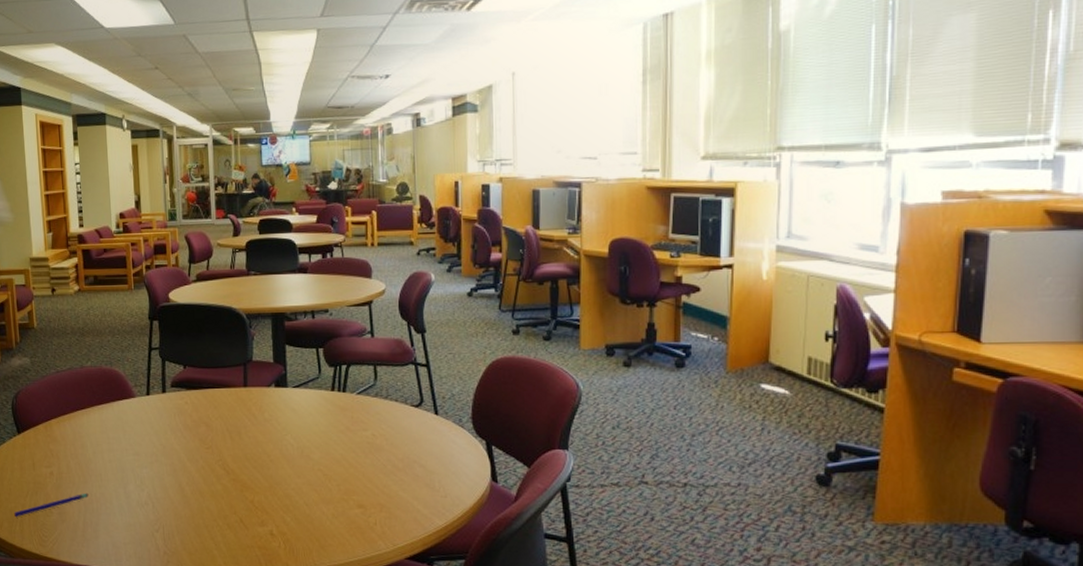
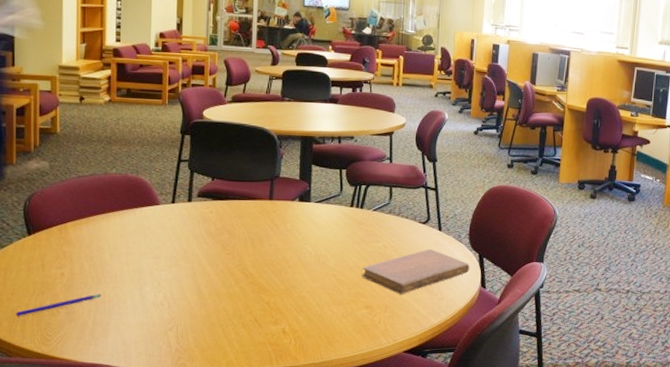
notebook: none [350,437,476,491] -> present [361,249,470,294]

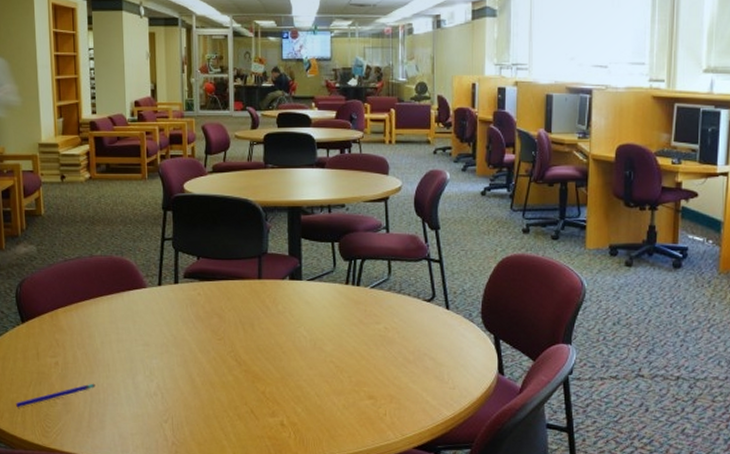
notebook: present [361,249,470,294] -> none [362,331,484,383]

